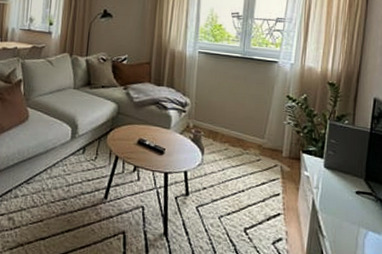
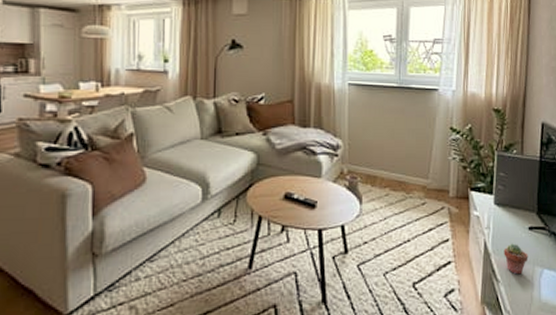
potted succulent: none [330,204,354,233] -> present [504,243,529,275]

